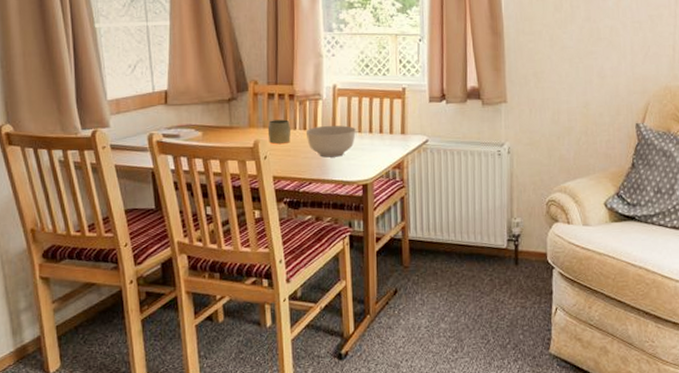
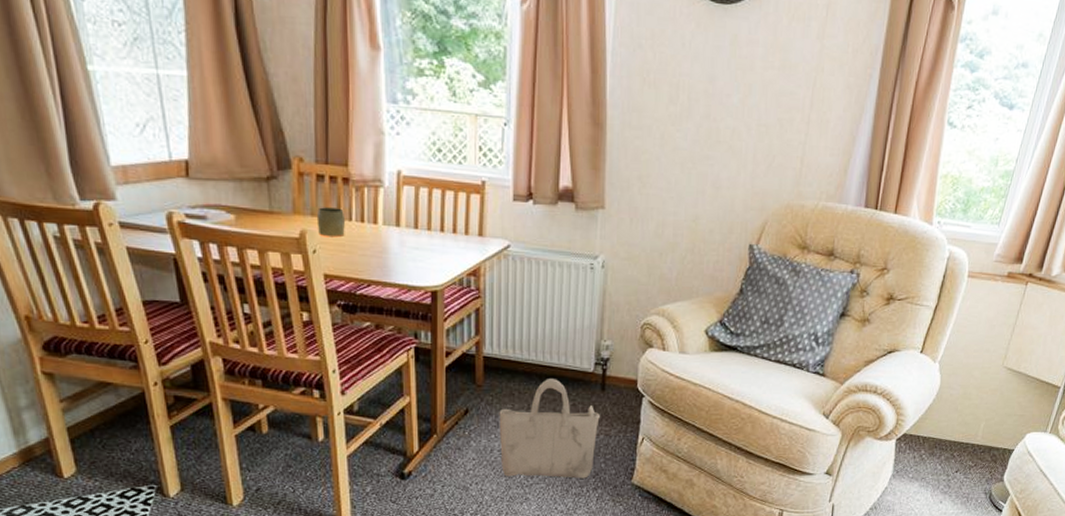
bowl: present [305,125,356,158] -> none [363,218,424,257]
handbag: none [424,256,515,353] -> present [499,379,600,479]

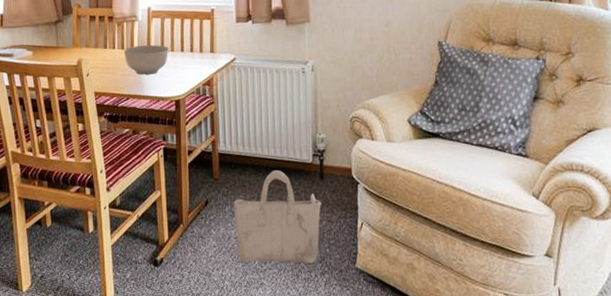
mug: present [316,207,346,238] -> none [89,40,111,63]
bowl: none [363,218,424,257] -> present [123,44,169,75]

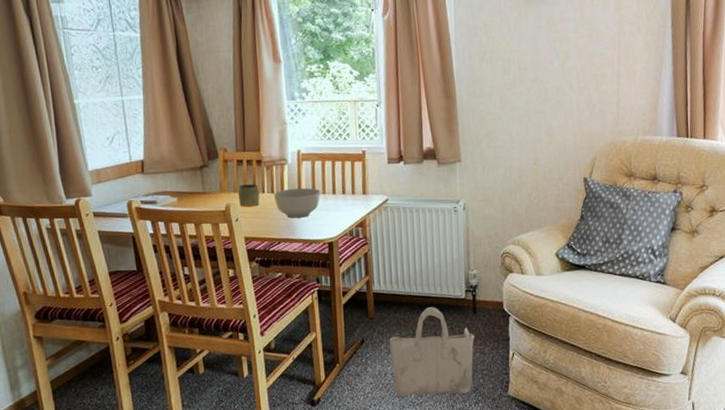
mug: none [89,40,111,63] -> present [238,184,260,208]

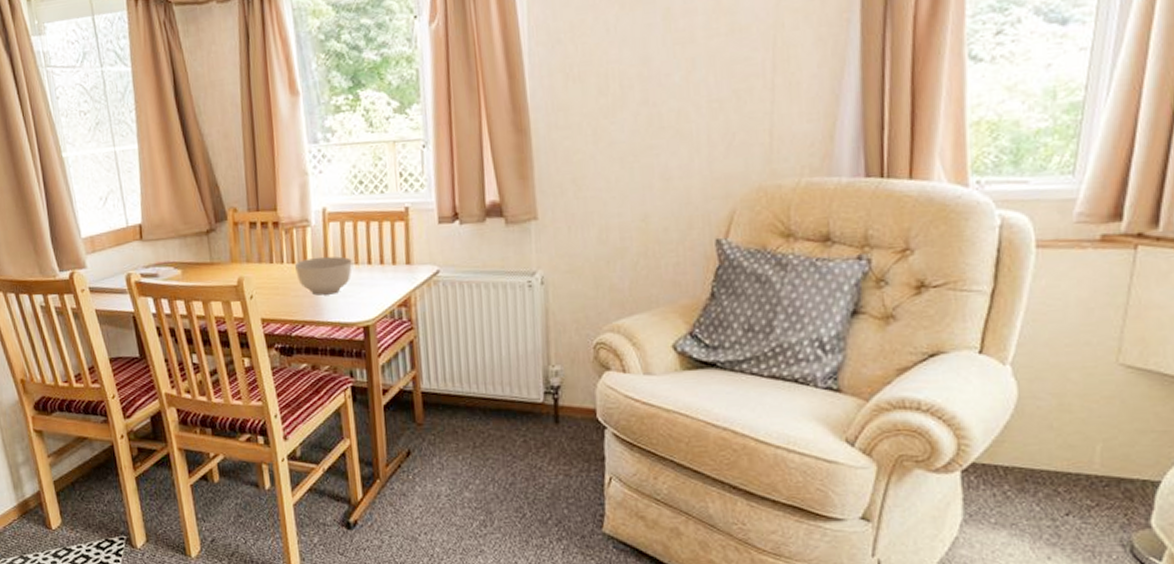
mug: present [238,184,260,208] -> none [251,252,278,282]
handbag: present [389,307,474,397] -> none [443,412,556,527]

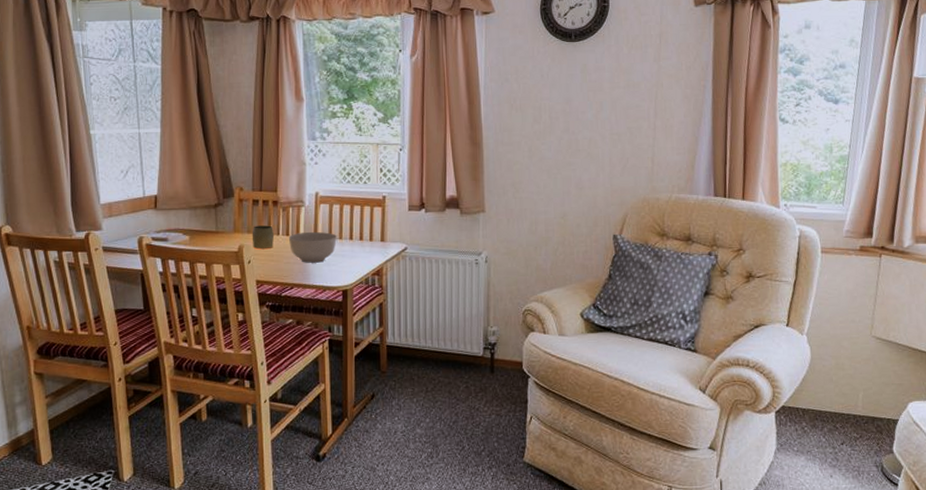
mug: none [251,252,278,282] -> present [252,225,275,250]

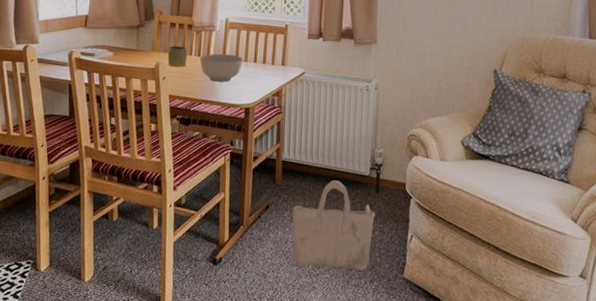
handbag: none [401,363,491,458] -> present [293,181,375,271]

